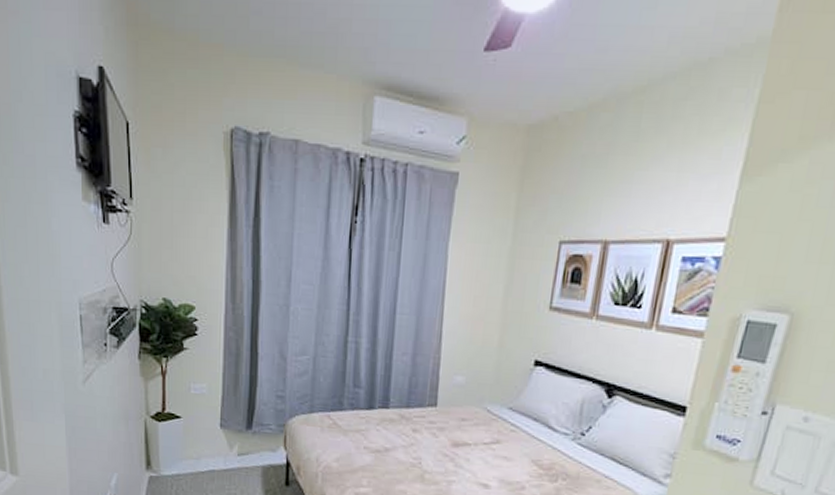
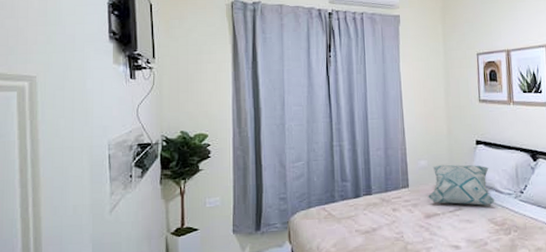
decorative pillow: none [458,384,546,443] -> present [427,164,496,206]

